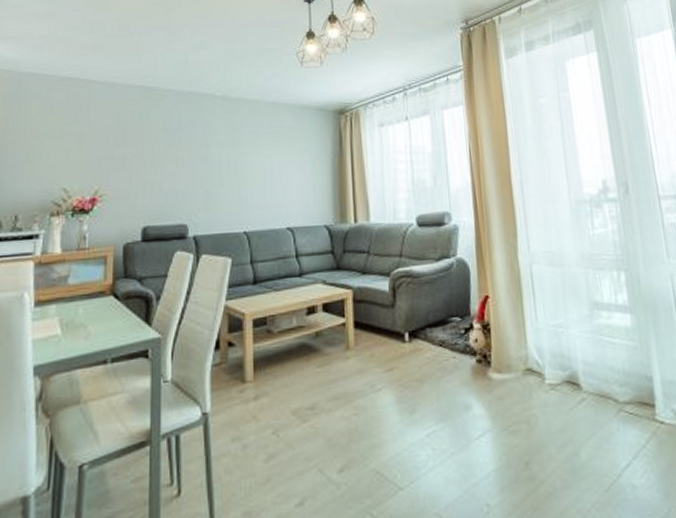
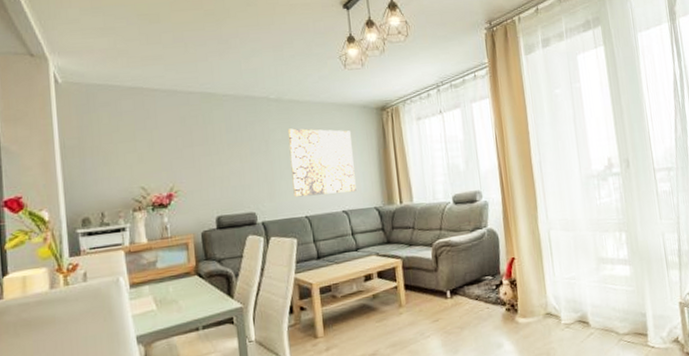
wall art: none [232,130,305,209] -> present [287,128,356,198]

